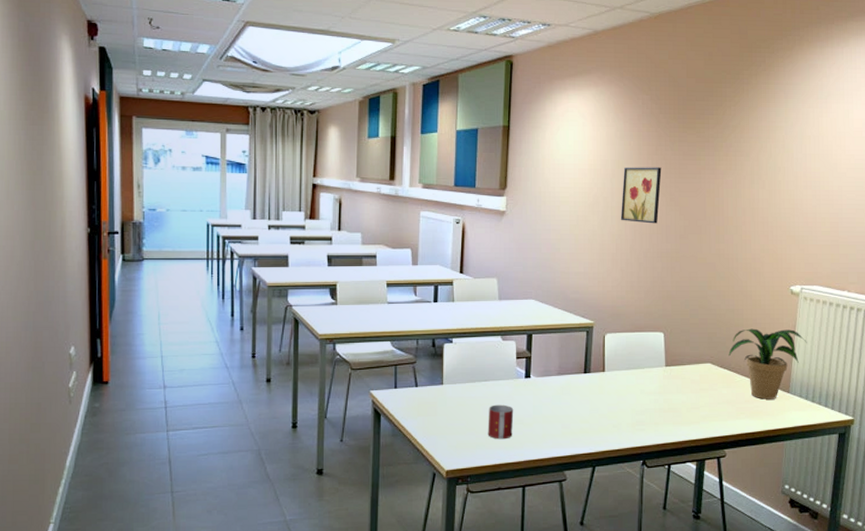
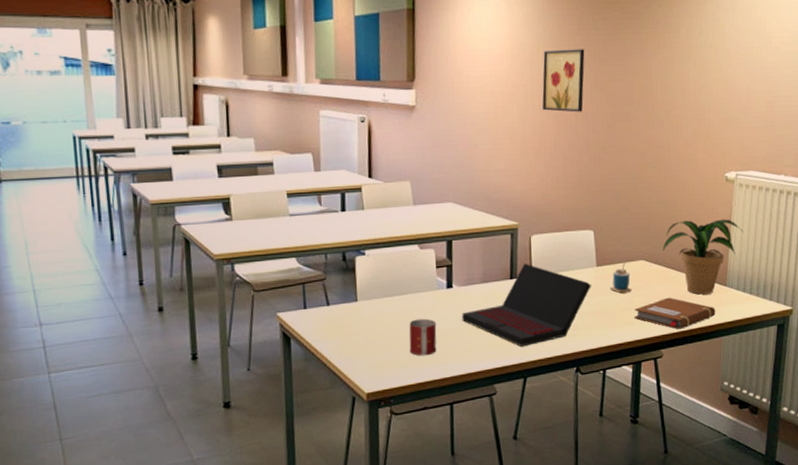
laptop: none [537,359,661,438] -> present [462,263,592,347]
cup: none [677,363,698,393] -> present [609,261,632,294]
notebook: none [700,400,779,431] -> present [634,297,716,330]

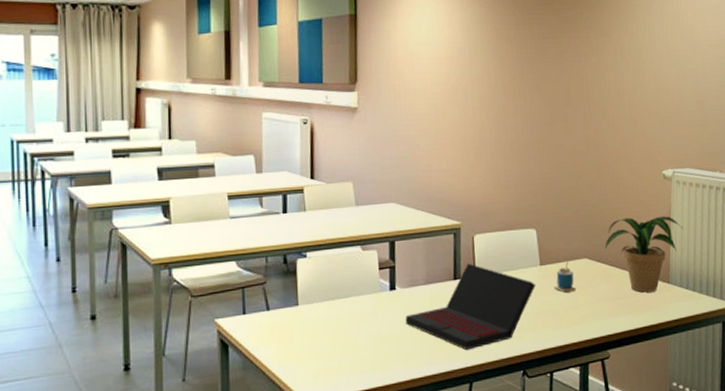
mug: present [409,318,437,356] -> none [351,322,380,362]
wall art: present [542,49,585,112] -> none [482,52,522,113]
notebook: present [634,297,716,330] -> none [579,295,661,329]

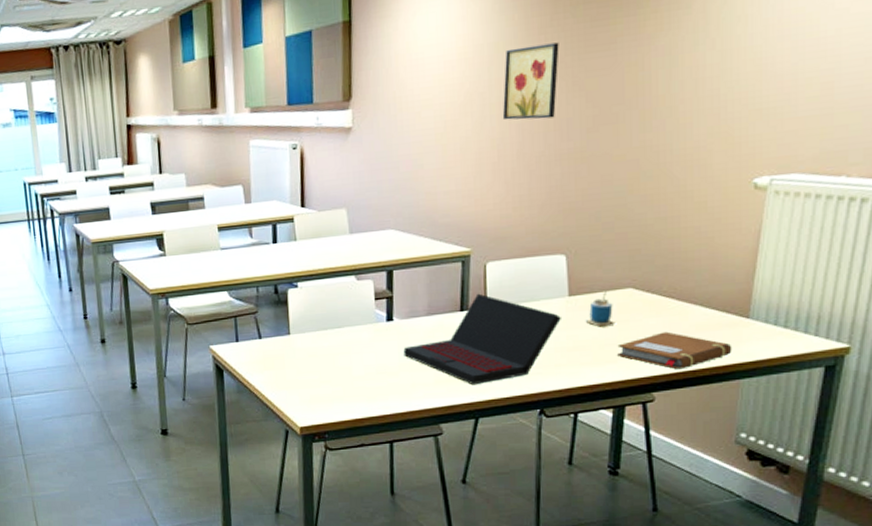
wall art: none [482,52,522,113] -> present [502,42,559,120]
notebook: none [579,295,661,329] -> present [617,331,732,370]
potted plant: present [604,216,684,293] -> none [658,236,778,329]

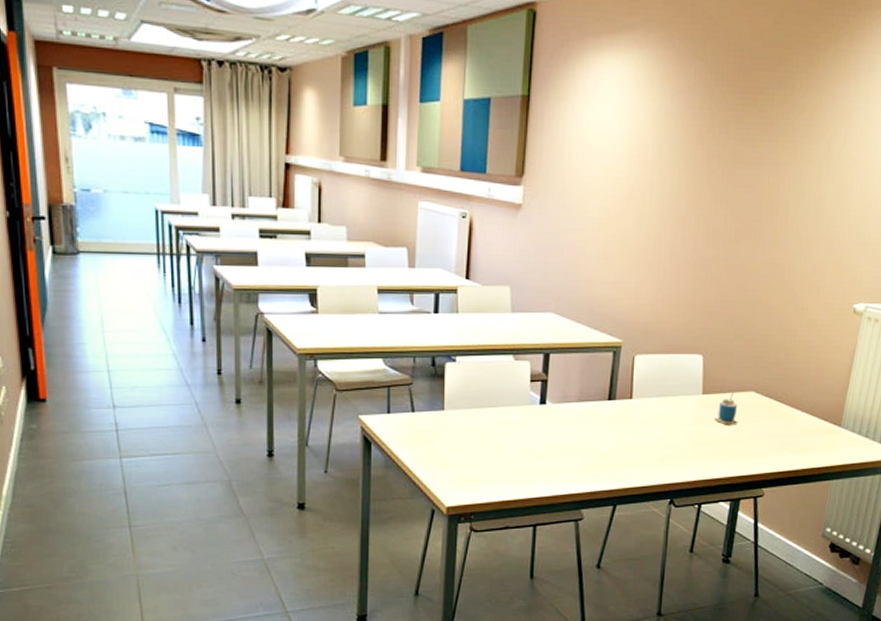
laptop: present [403,293,563,385] -> none [553,384,696,473]
wall art: present [502,42,559,120] -> none [659,153,713,225]
notebook: present [617,331,732,370] -> none [738,433,827,469]

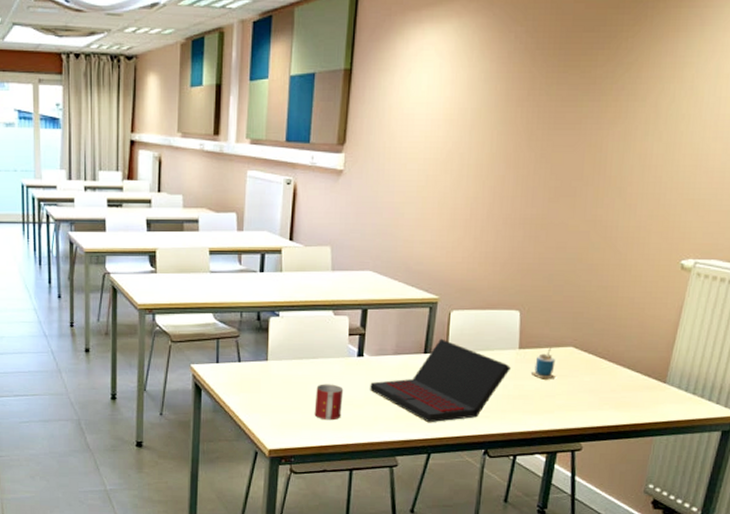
mug: none [495,434,526,473] -> present [314,384,344,421]
laptop: none [553,384,696,473] -> present [370,338,512,423]

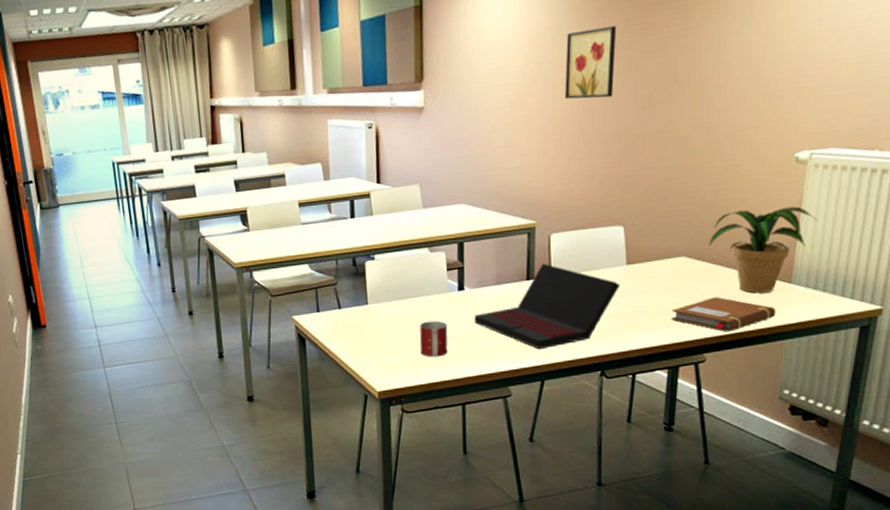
wall art: none [477,116,533,185] -> present [564,25,617,100]
cup: present [530,346,556,380] -> none [642,258,669,293]
notebook: none [555,389,650,424] -> present [671,296,776,332]
potted plant: none [595,308,695,390] -> present [709,206,818,294]

